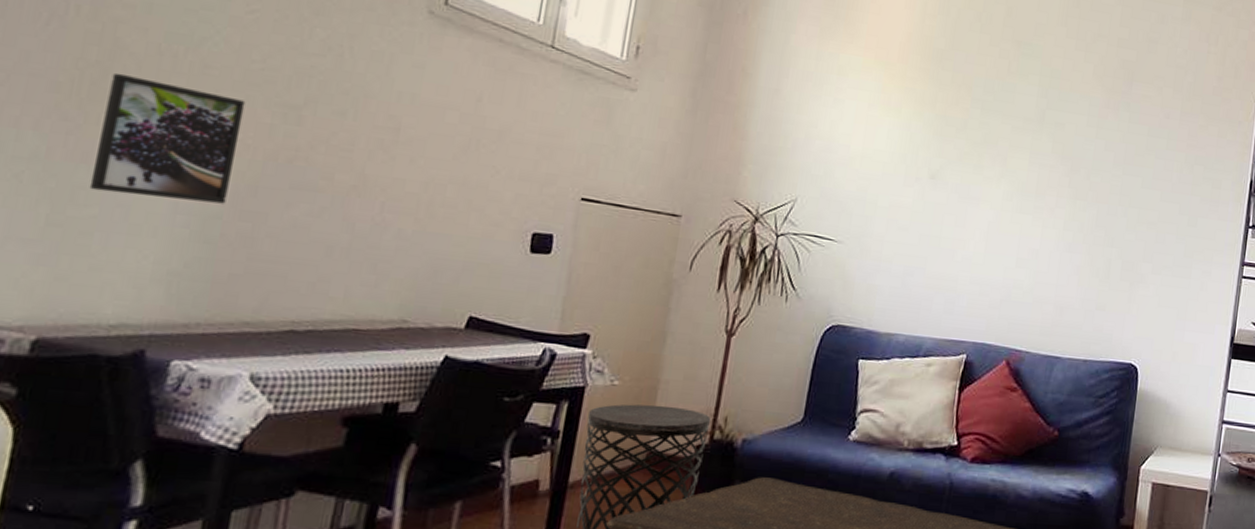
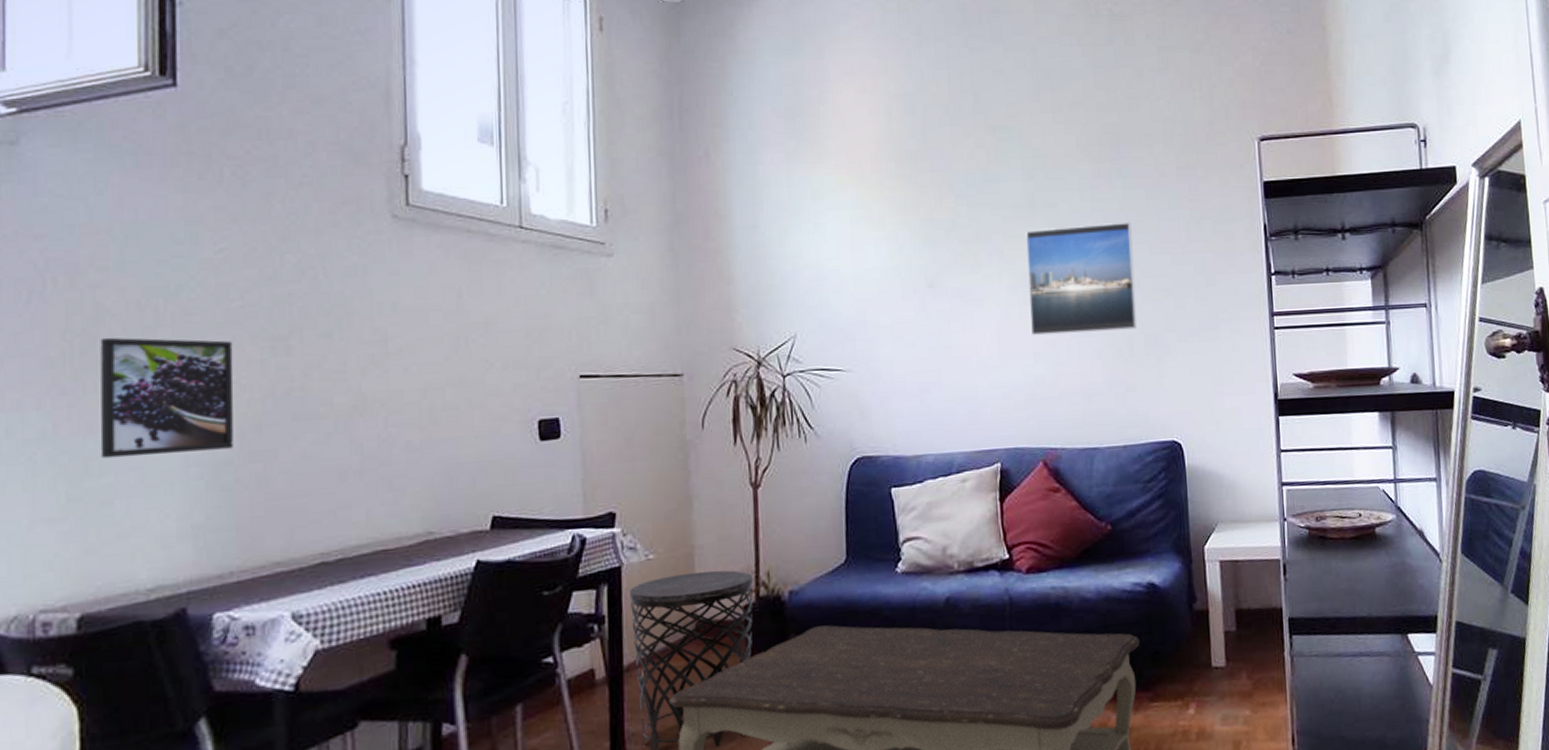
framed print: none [1017,144,1129,254] -> present [1025,221,1137,336]

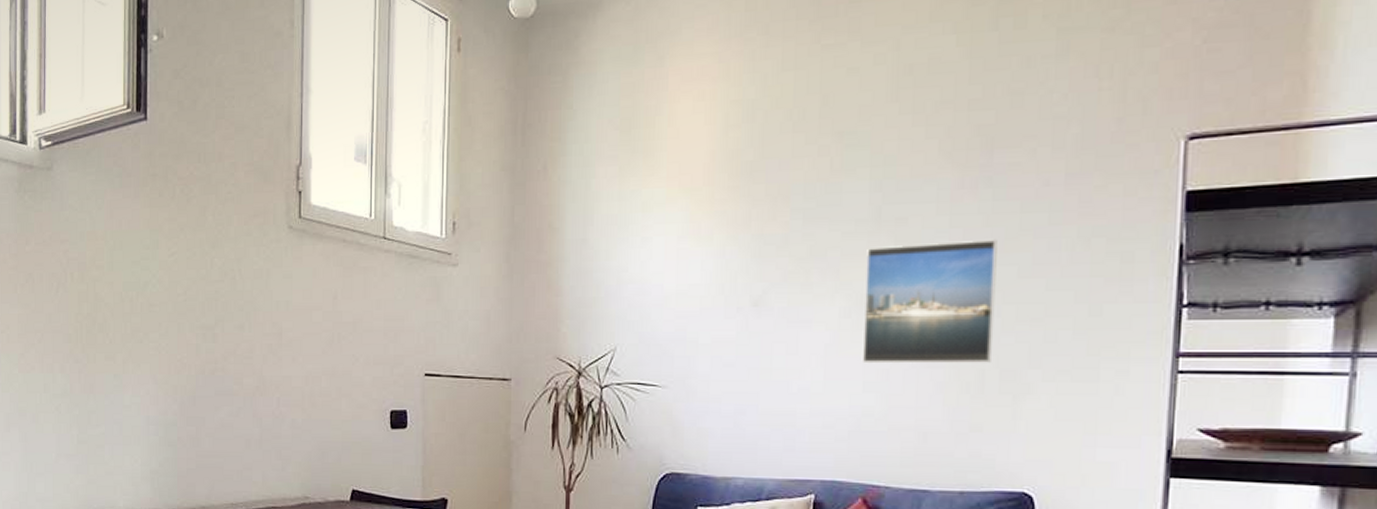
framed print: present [100,337,234,459] -> none [97,320,178,414]

